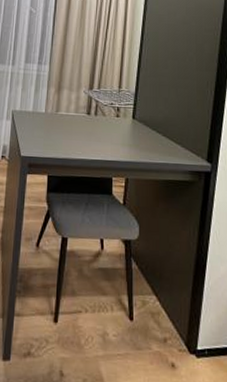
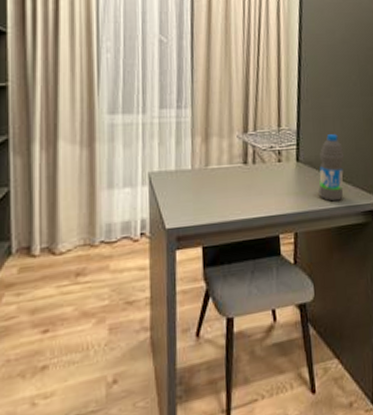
water bottle: none [150,100,177,158] -> present [318,134,345,202]

